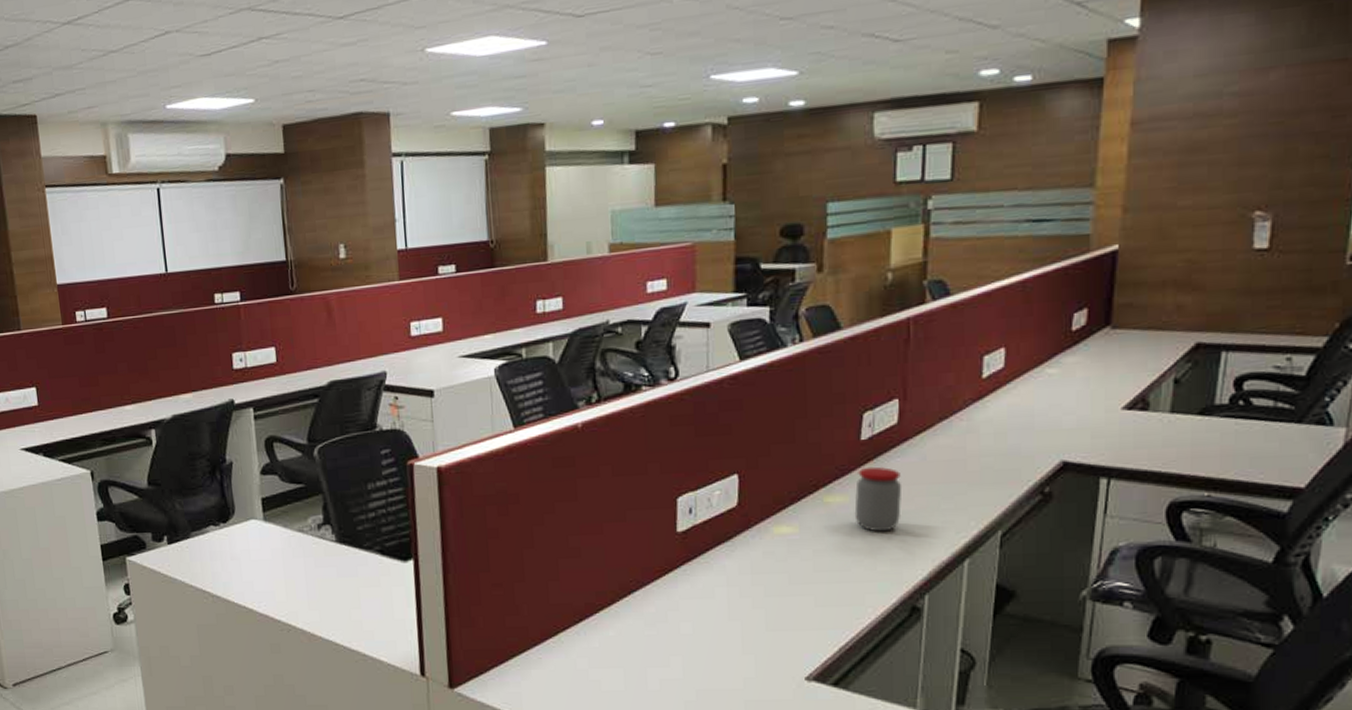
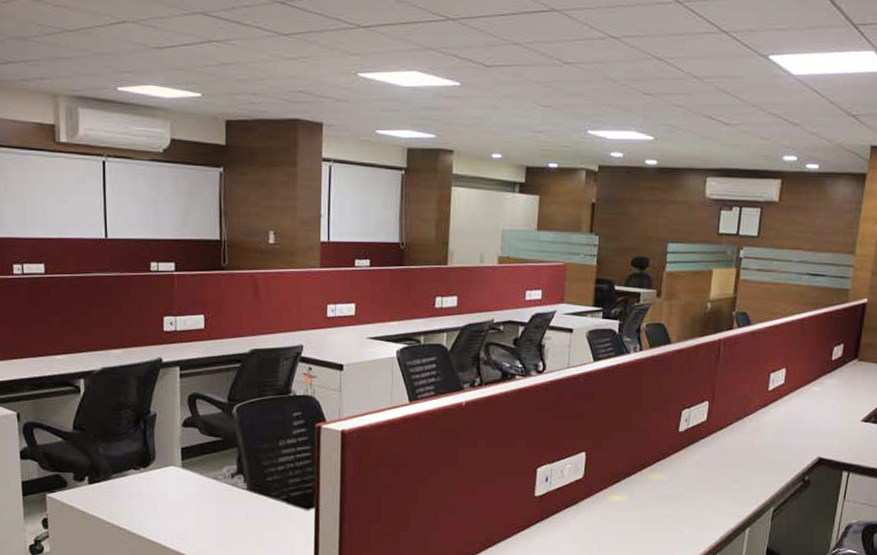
jar: present [854,466,902,532] -> none [670,452,706,504]

